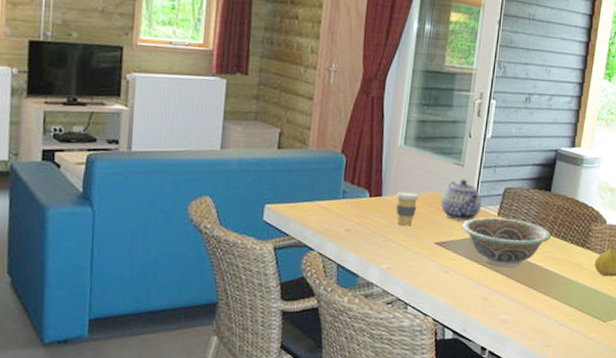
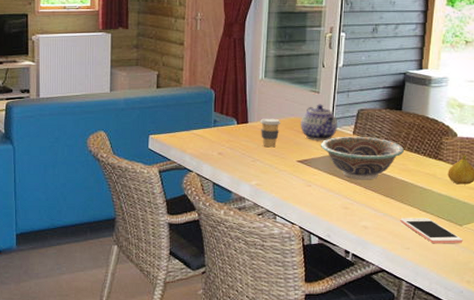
cell phone: none [542,311,606,342] -> present [400,218,463,244]

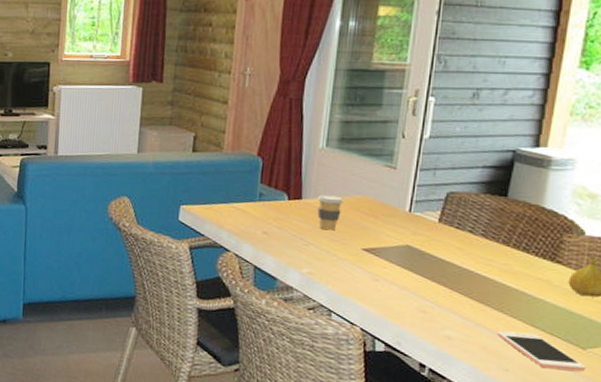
teapot: present [301,104,337,140] -> none [369,182,418,227]
decorative bowl: present [321,136,404,180] -> none [394,223,508,280]

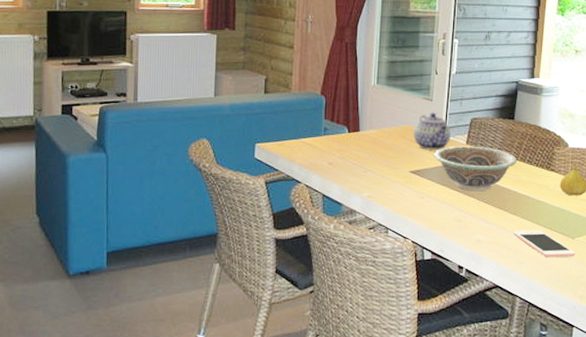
coffee cup: present [317,195,345,231] -> none [372,126,394,157]
teapot: none [369,182,418,227] -> present [414,112,450,150]
decorative bowl: none [394,223,508,280] -> present [434,145,517,192]

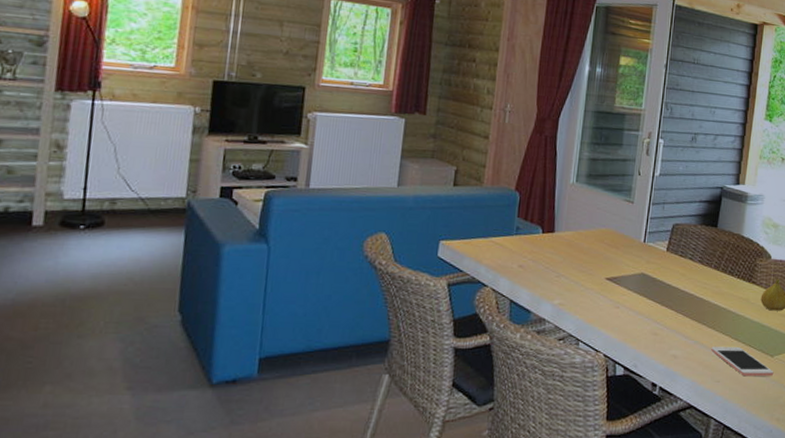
teapot: present [414,112,450,150] -> none [612,215,651,256]
decorative bowl: present [434,145,517,192] -> none [632,252,718,303]

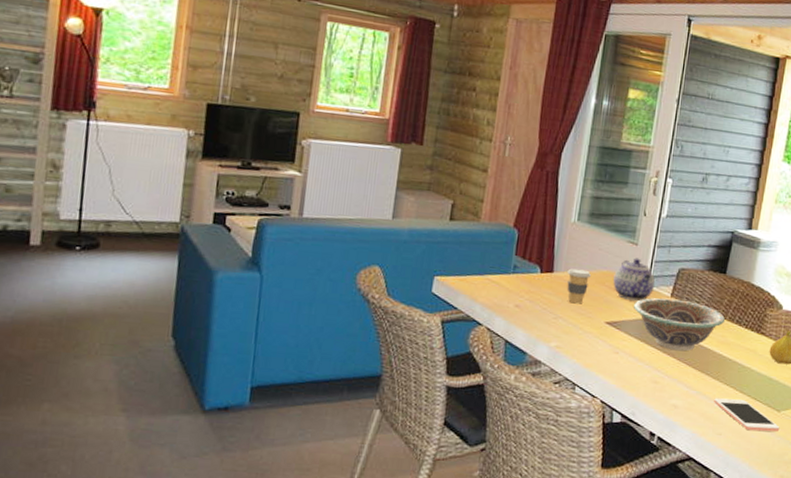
coffee cup: none [568,228,591,262] -> present [566,268,592,304]
teapot: none [612,215,651,256] -> present [613,258,655,301]
decorative bowl: none [632,252,718,303] -> present [634,298,725,351]

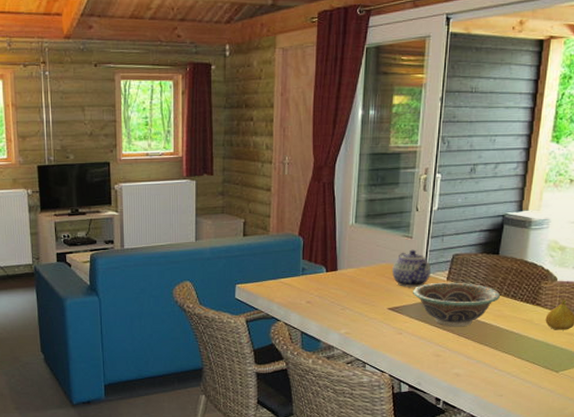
coffee cup: present [566,268,592,304] -> none [350,265,372,295]
cell phone: present [714,398,780,432] -> none [494,365,559,391]

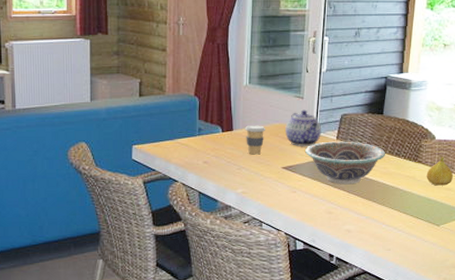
coffee cup: none [350,265,372,295] -> present [245,125,266,155]

